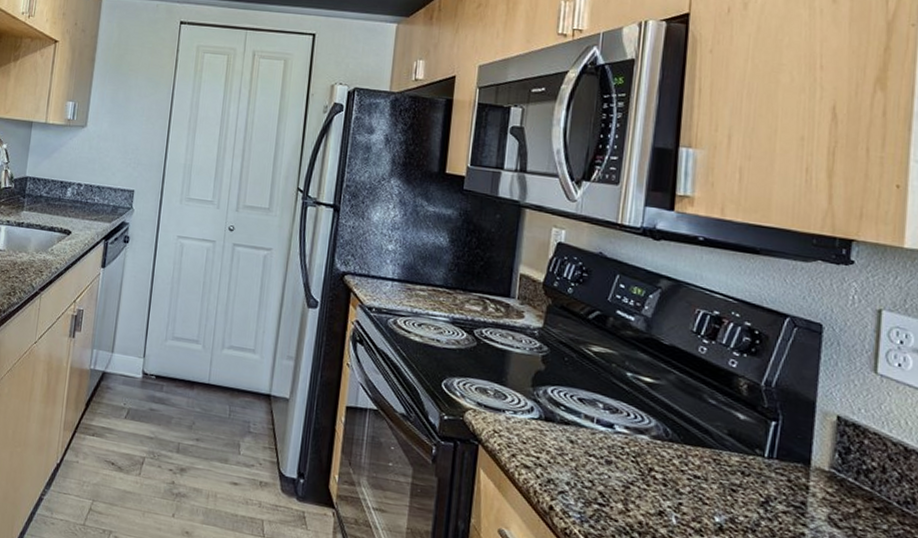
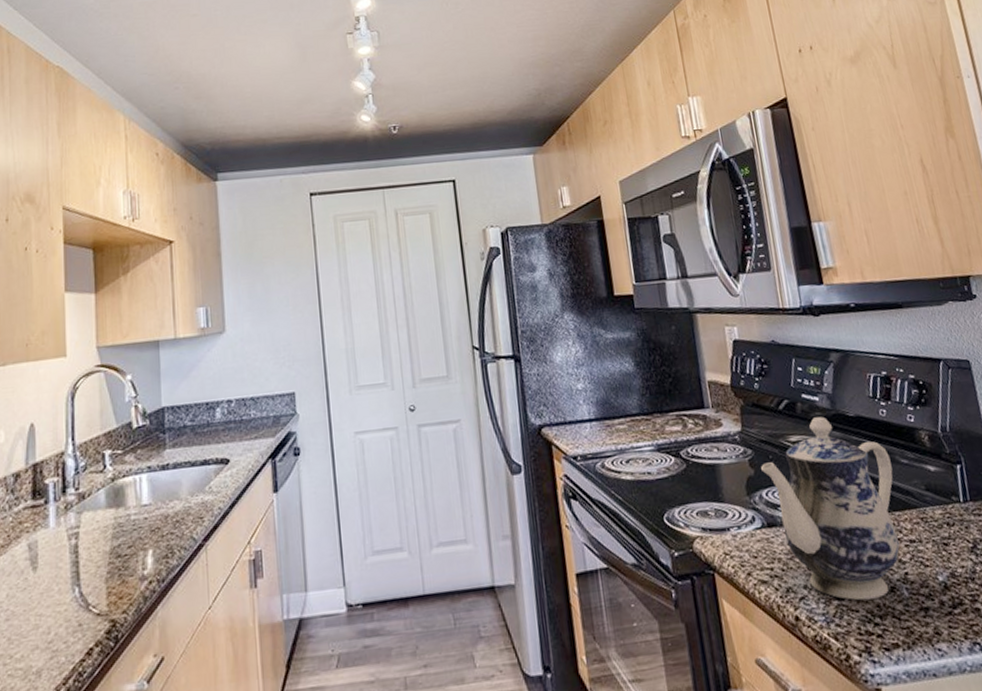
teapot: none [553,335,697,517] -> present [761,416,900,601]

